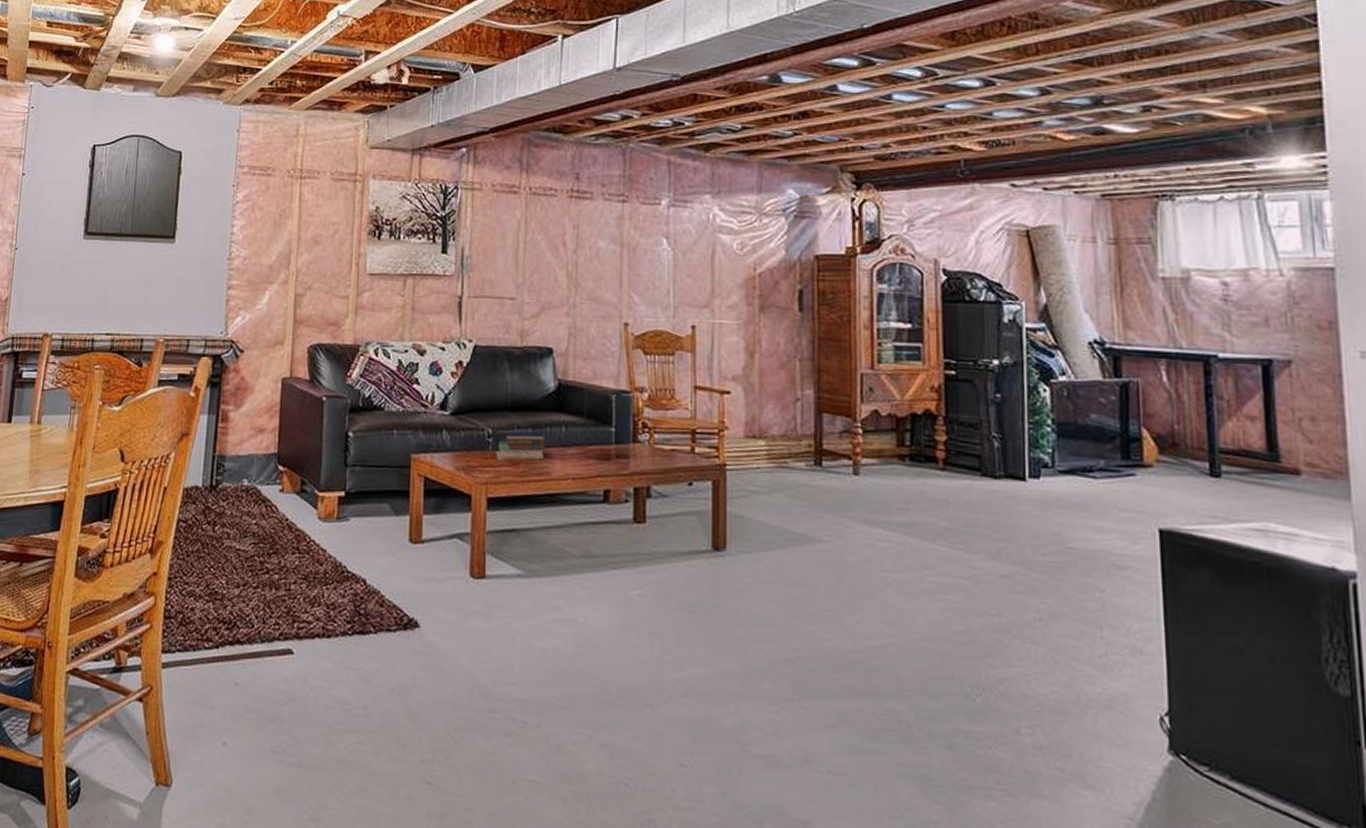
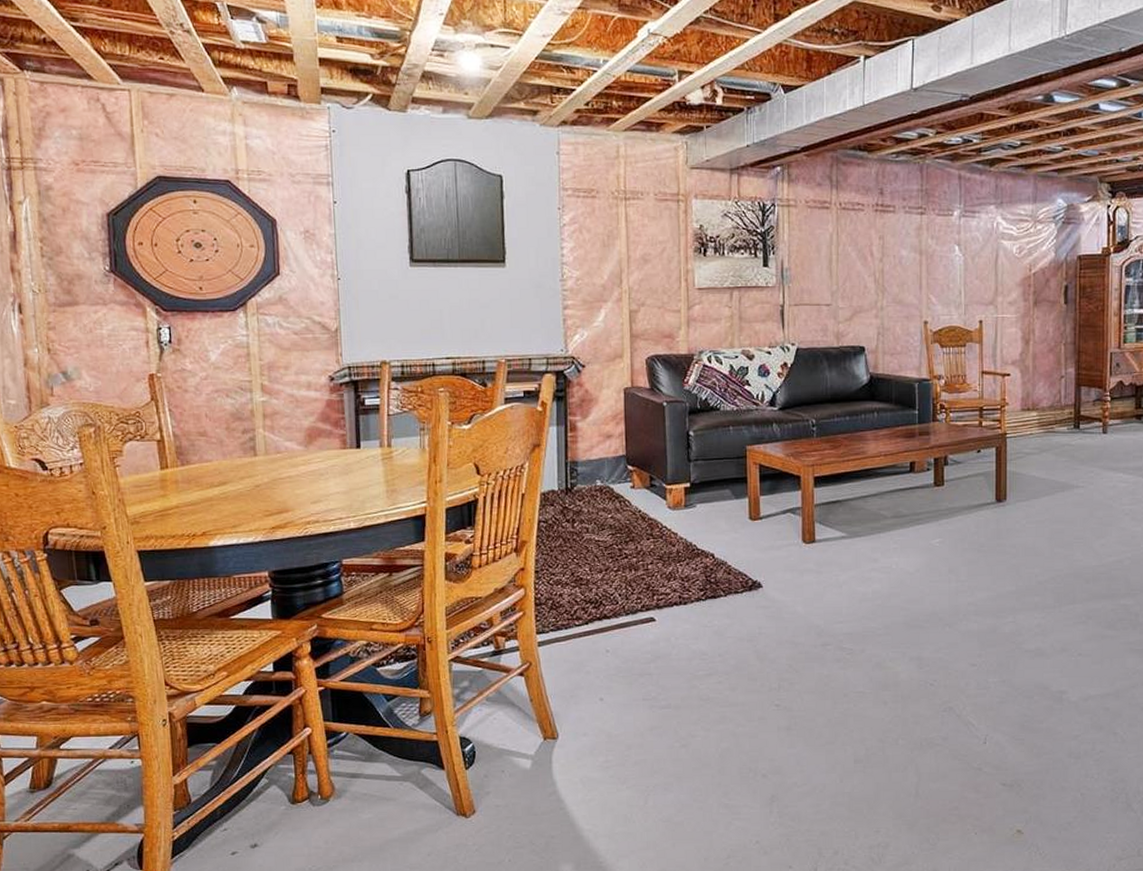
books: present [496,435,546,462] -> none [820,421,861,446]

